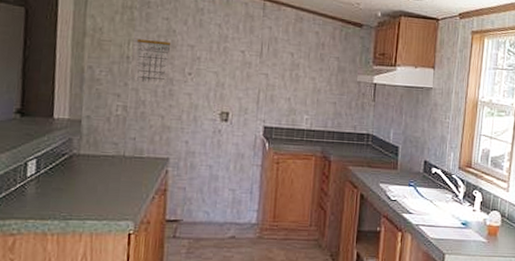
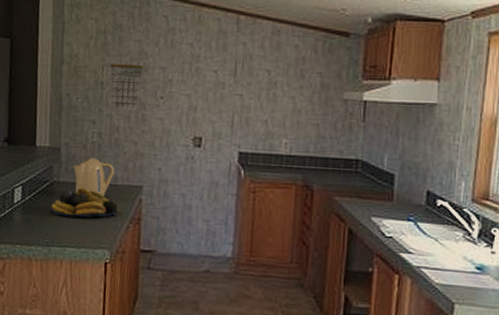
fruit bowl: none [68,160,143,190] -> present [50,187,118,218]
kettle: none [94,130,140,169] -> present [72,157,114,197]

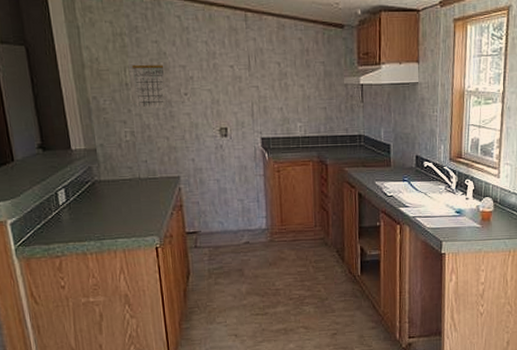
fruit bowl: present [50,187,118,218] -> none [96,183,161,212]
kettle: present [72,157,114,197] -> none [110,155,152,190]

